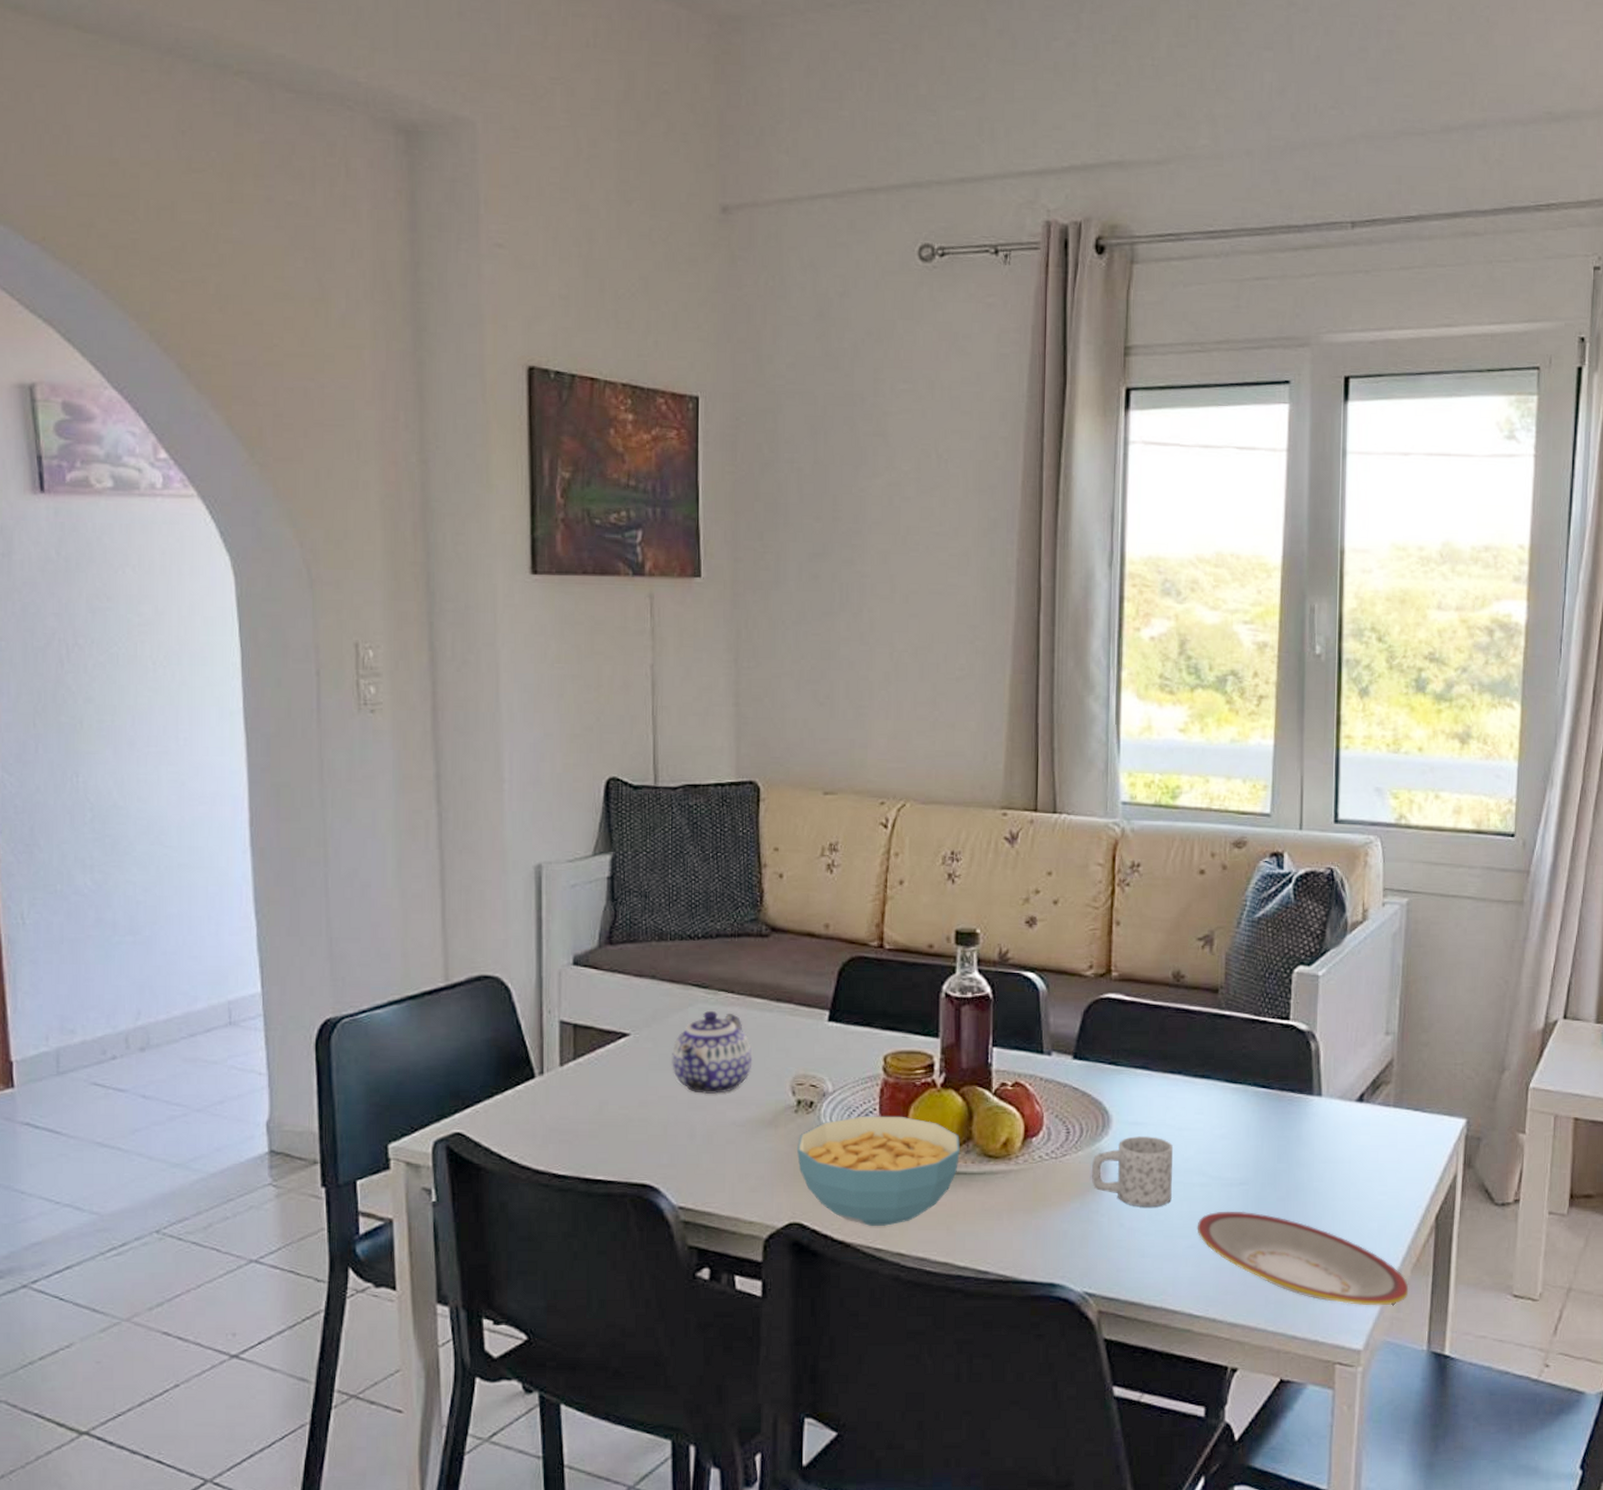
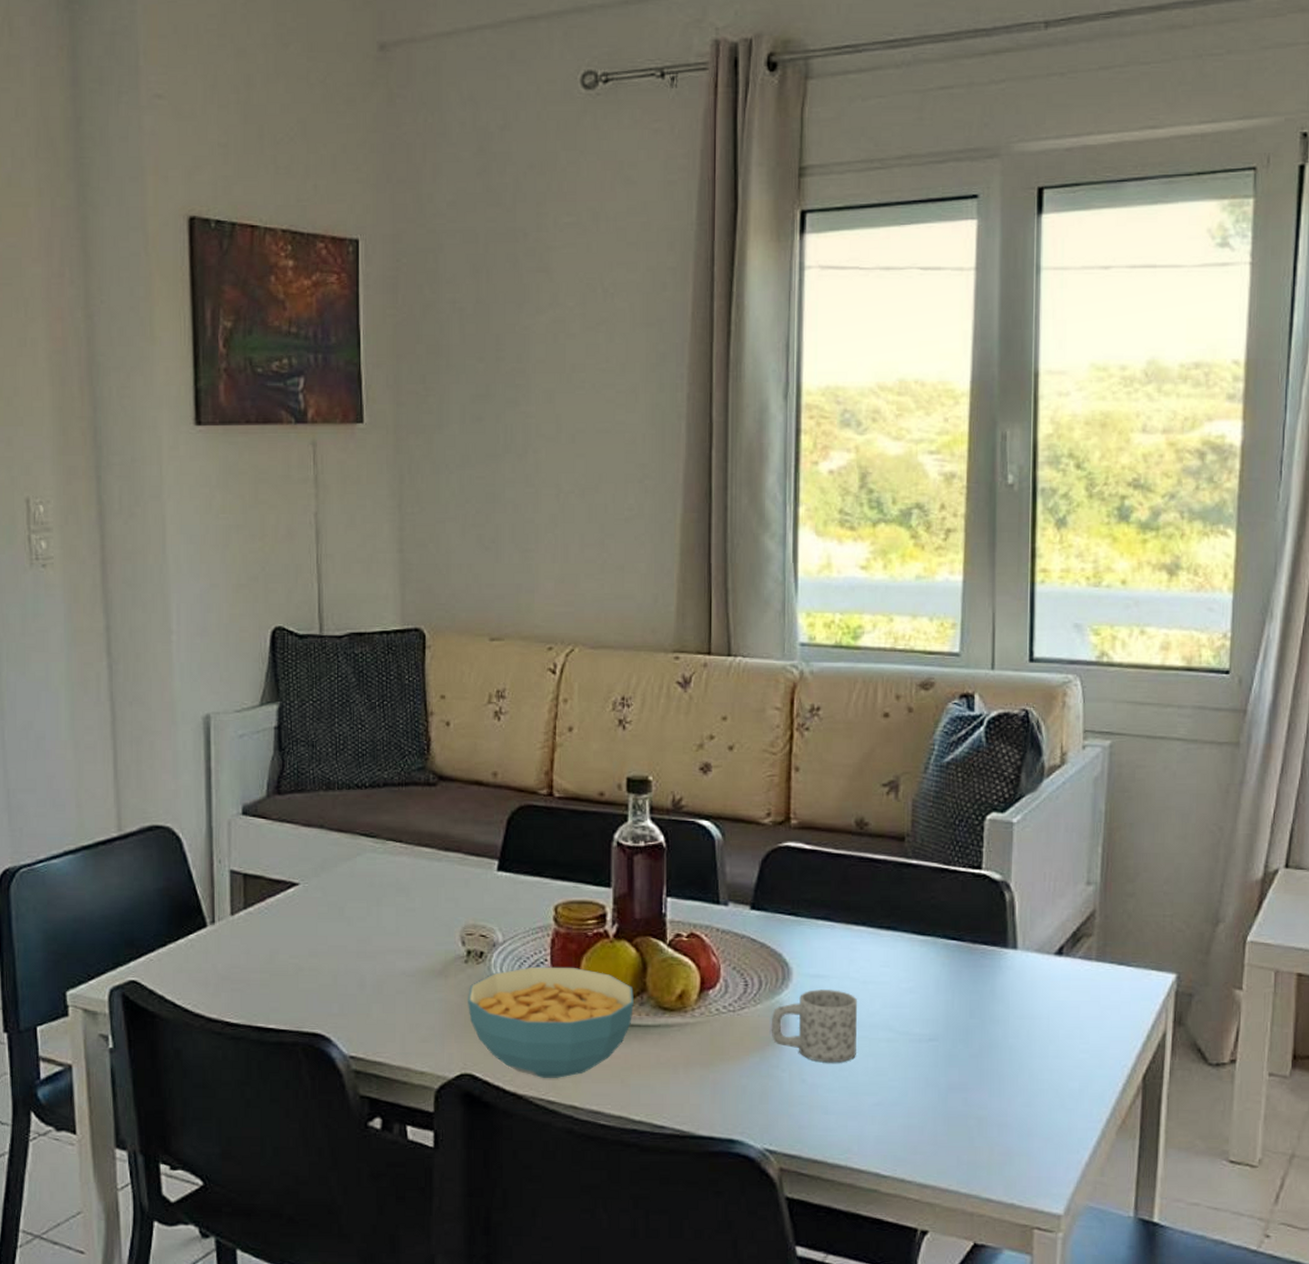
teapot: present [672,1010,753,1094] -> none [341,859,422,943]
plate: present [1197,1211,1409,1306] -> none [883,1067,1114,1169]

